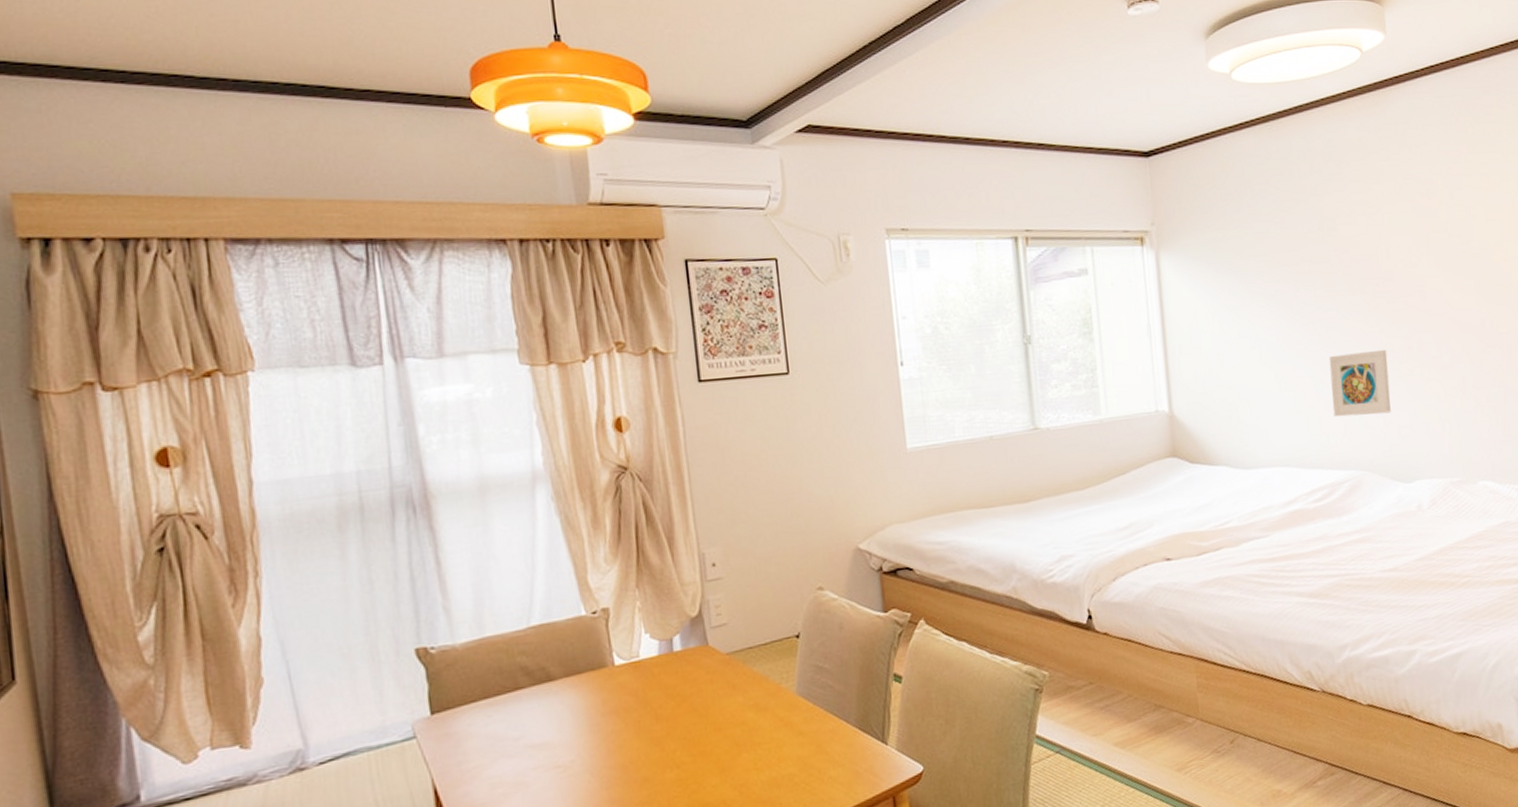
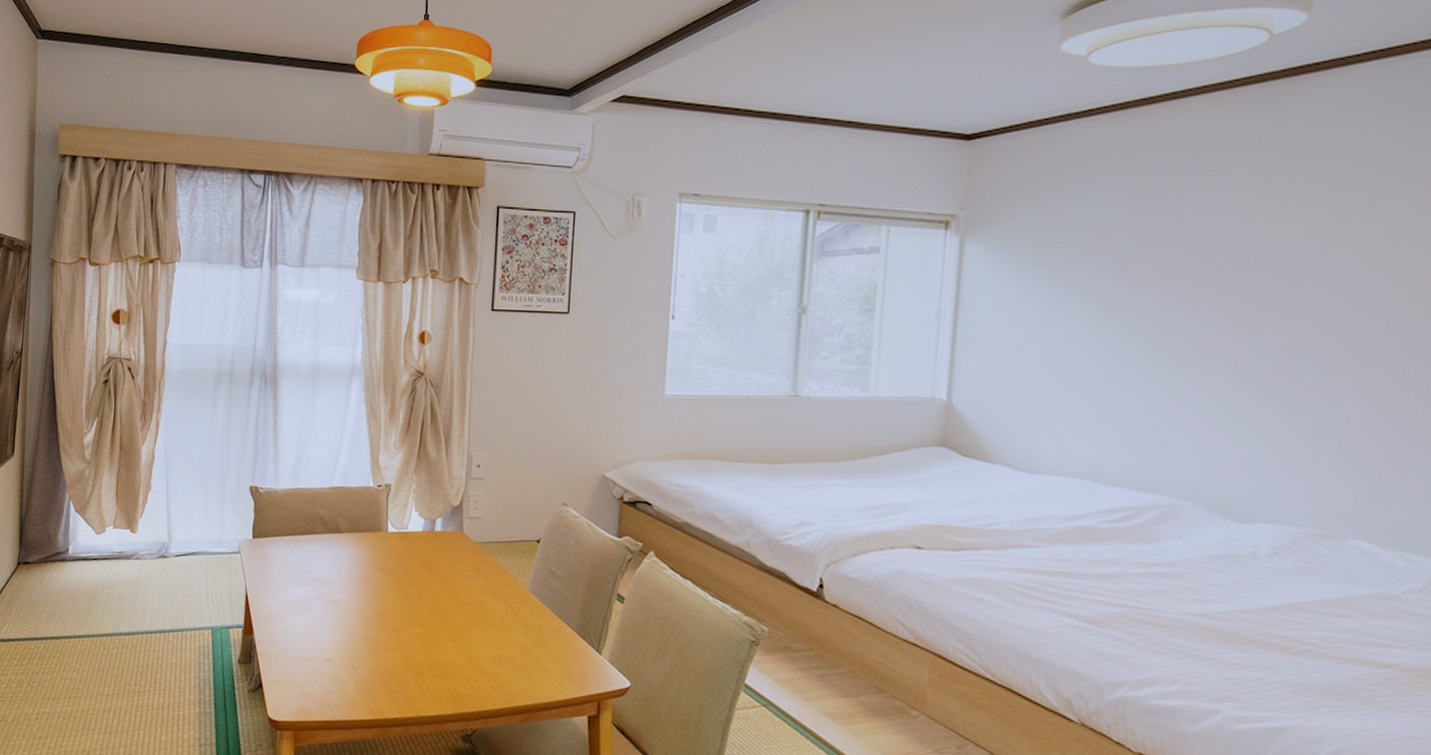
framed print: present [1329,349,1391,417] -> none [1153,368,1242,442]

